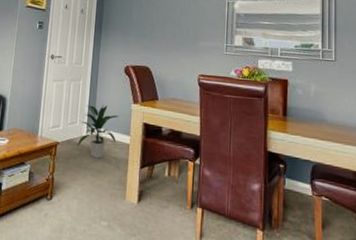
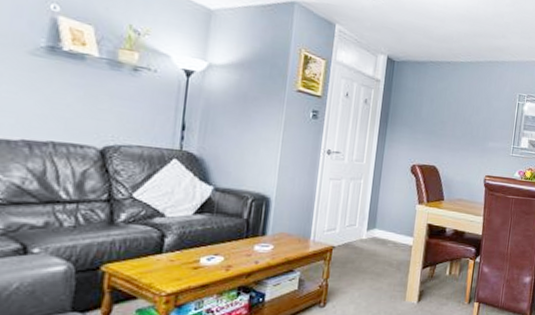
indoor plant: present [78,104,119,159] -> none [356,205,403,262]

